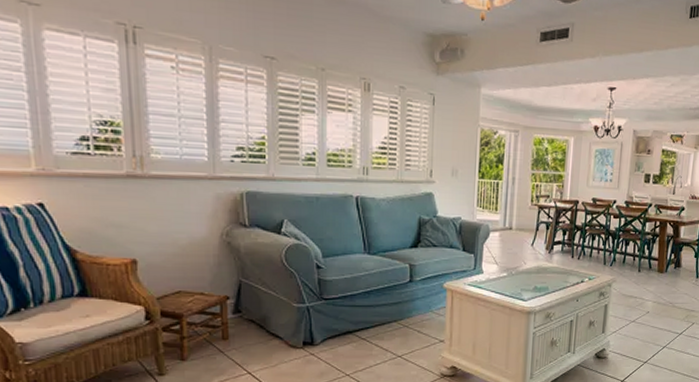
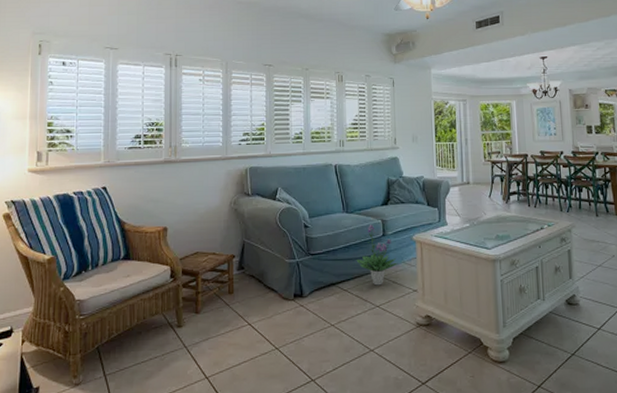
potted plant: none [377,268,425,335] -> present [356,224,398,286]

